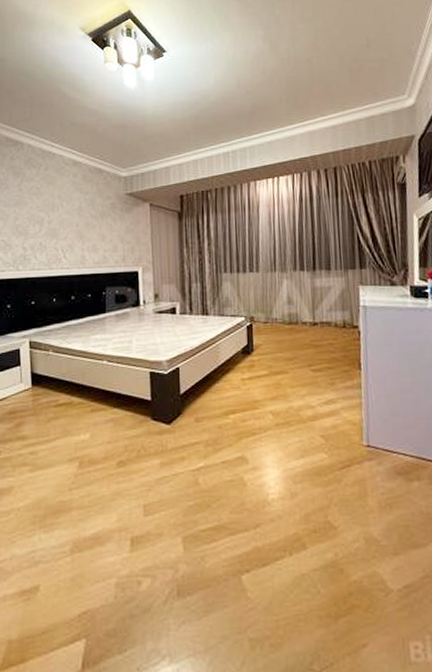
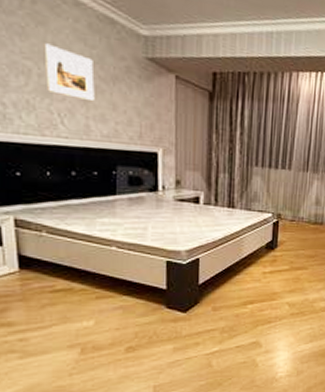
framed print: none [52,197,88,236] -> present [44,43,95,102]

